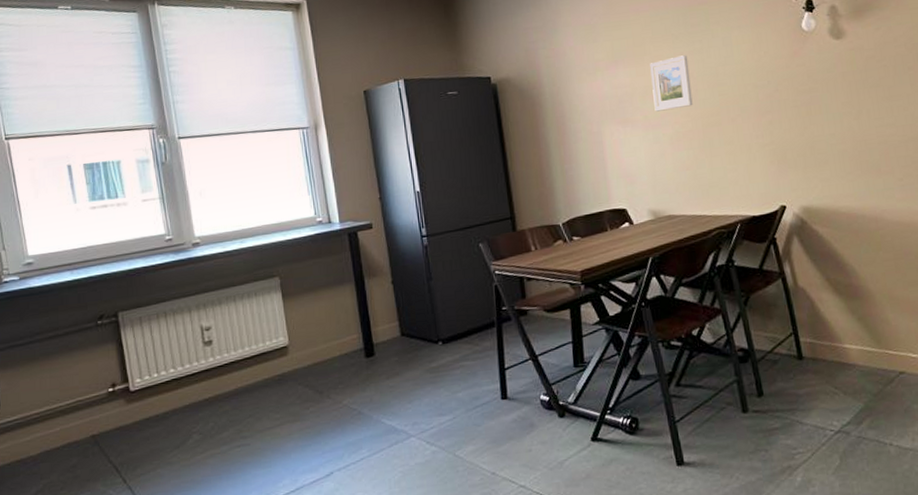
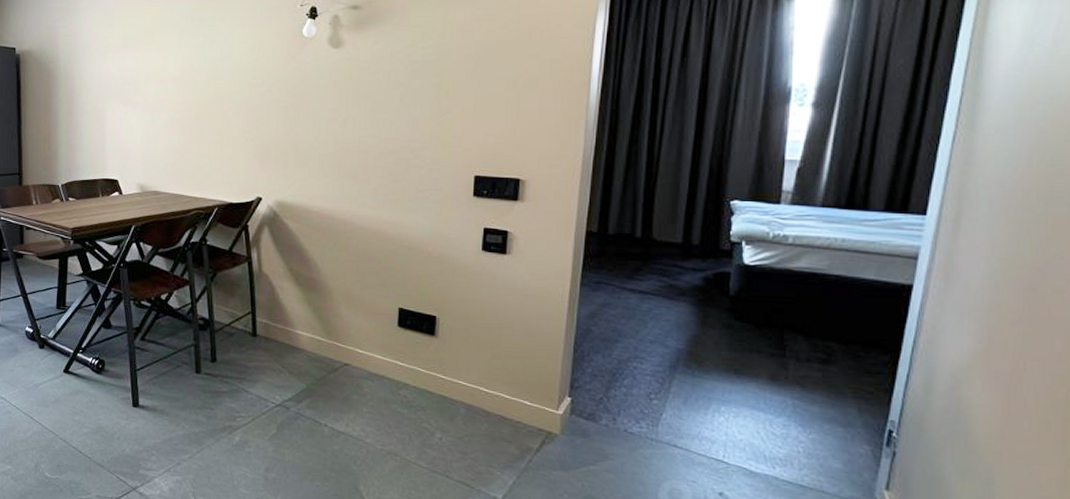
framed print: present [650,55,693,112] -> none [155,47,191,96]

